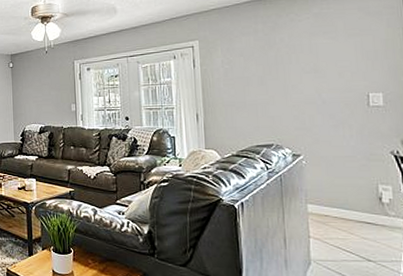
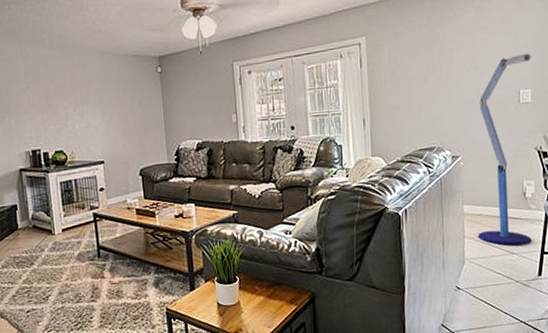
floor lamp: none [322,57,392,253] -> present [478,53,532,246]

